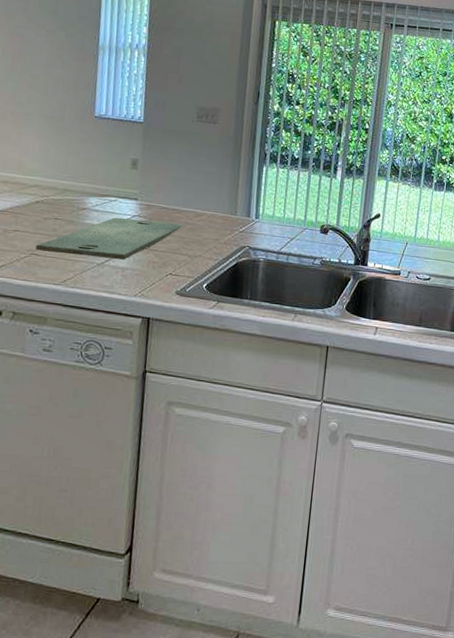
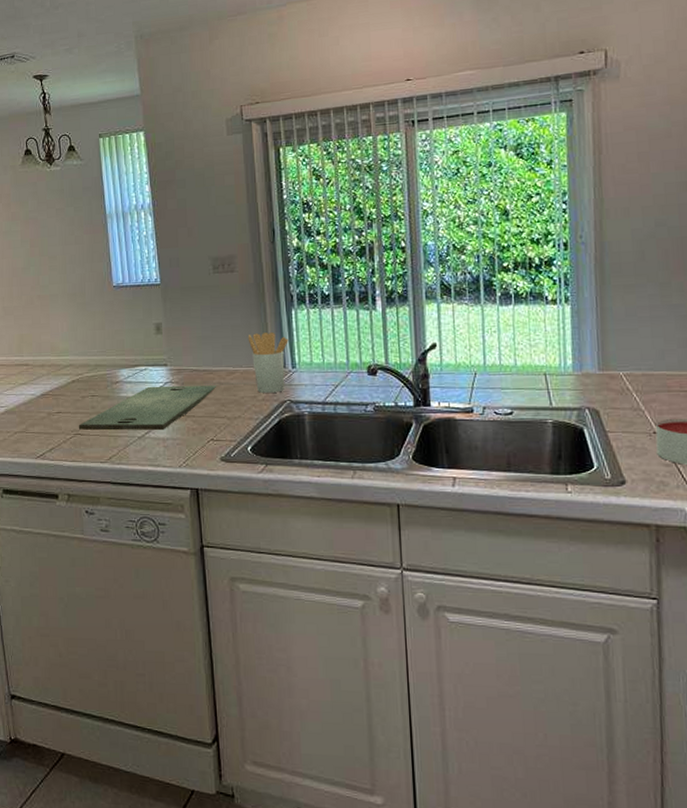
utensil holder: none [219,182,256,238] -> present [248,332,289,393]

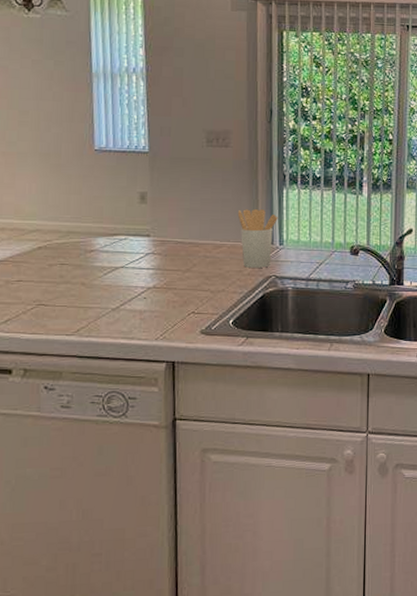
cutting board: present [78,385,217,431] -> none [42,256,202,301]

